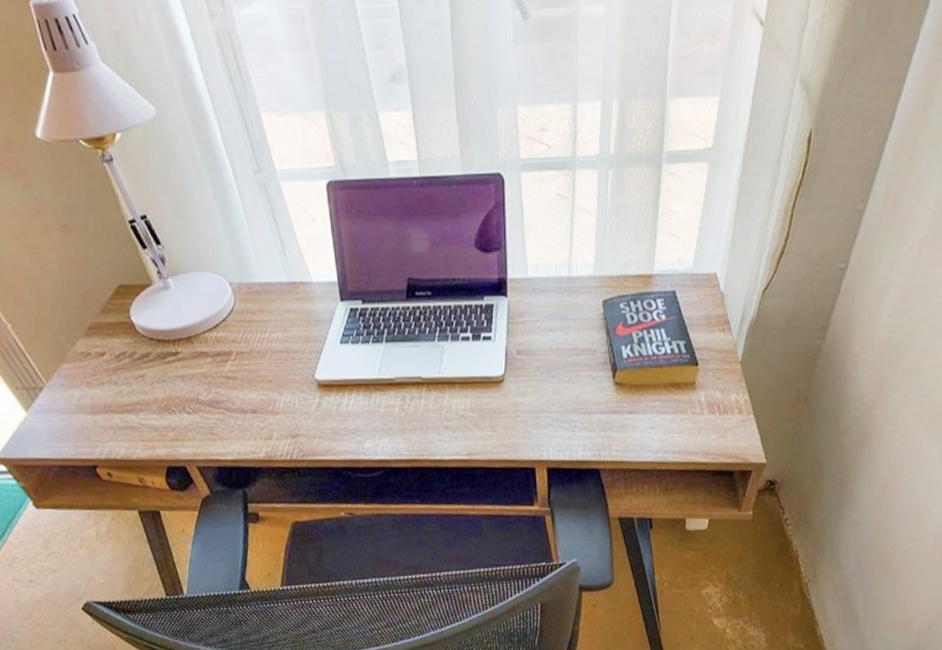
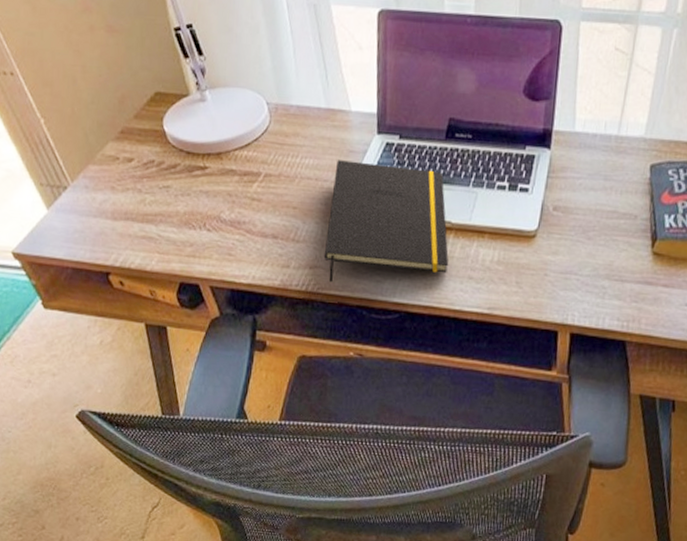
notepad: none [303,330,425,449] -> present [323,160,449,283]

